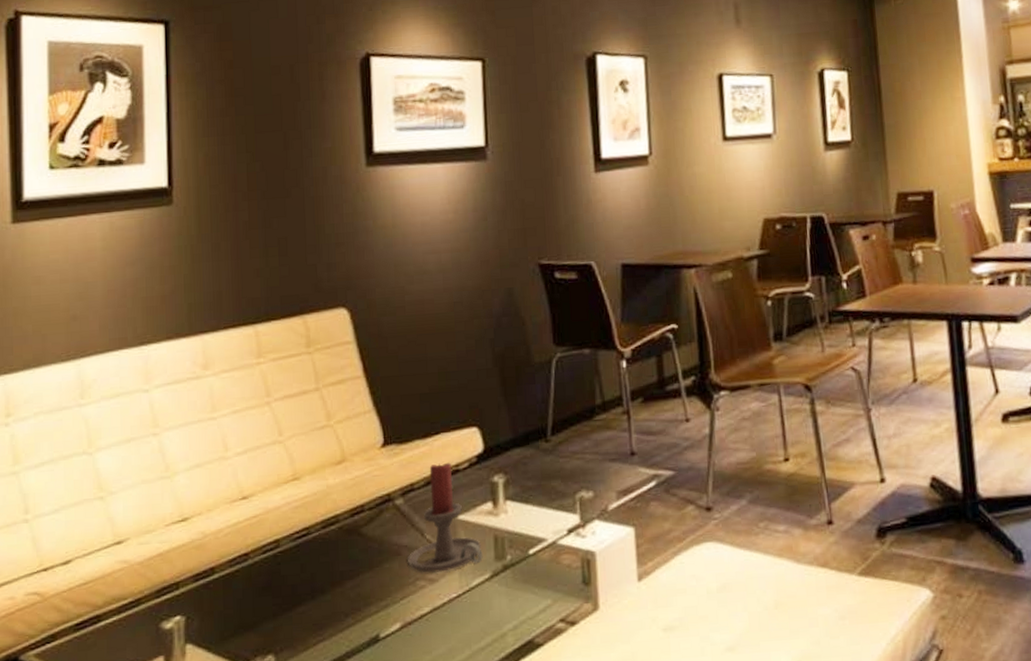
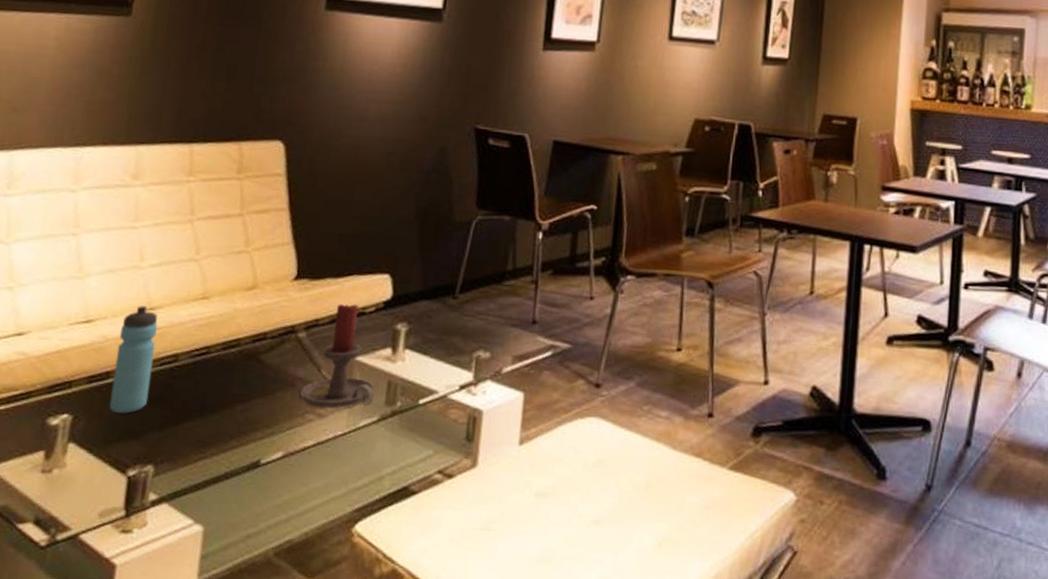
water bottle: none [217,496,257,608] -> present [109,306,158,414]

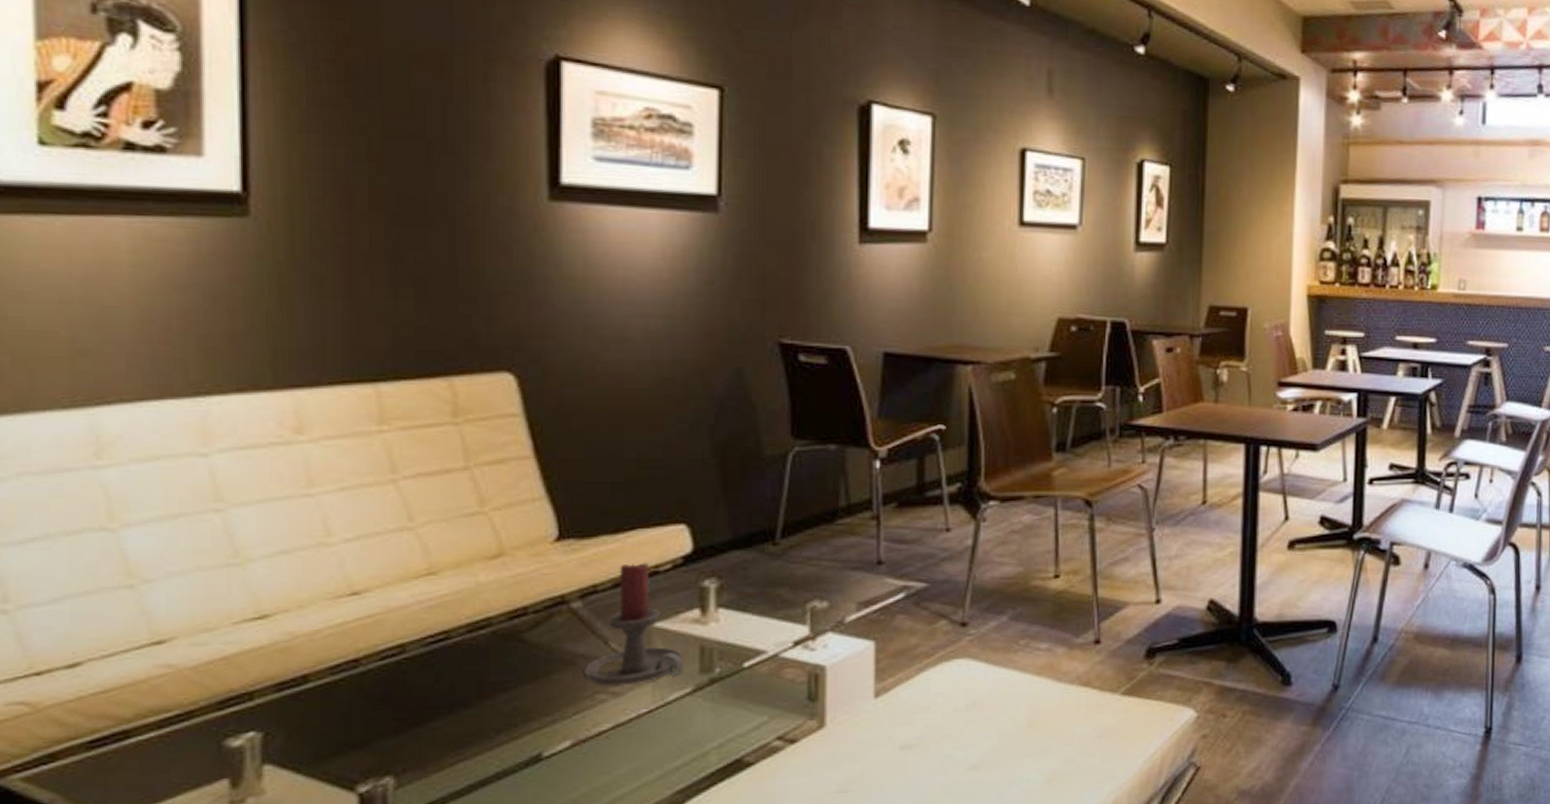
water bottle: present [109,306,158,414] -> none [313,591,371,723]

